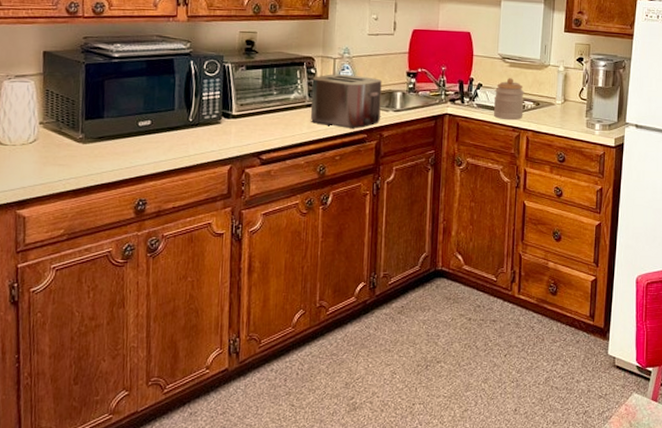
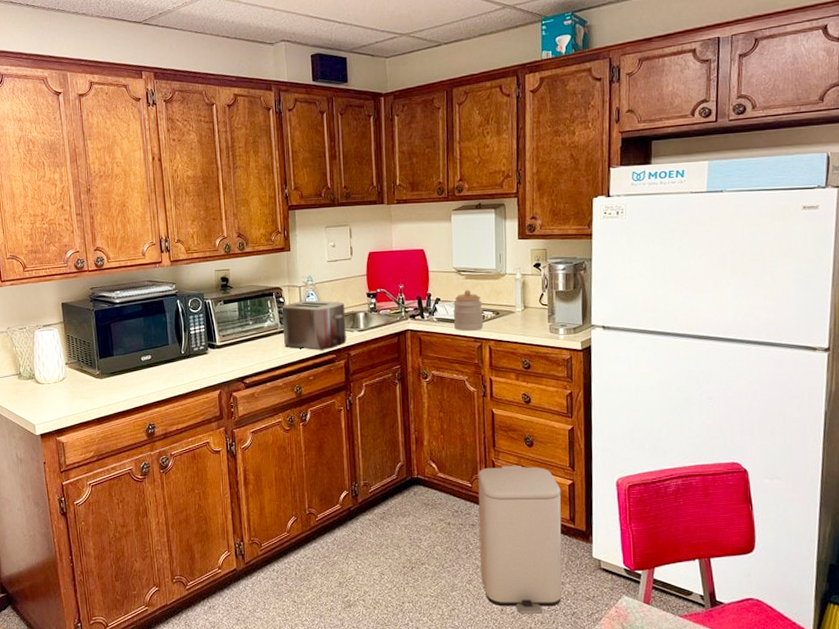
pedal bin: none [497,260,584,413] -> present [478,466,562,614]

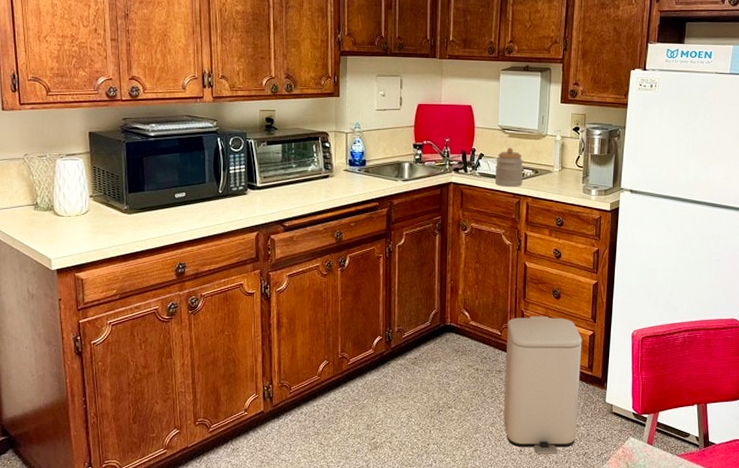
toaster: present [282,300,346,351] -> none [326,147,391,198]

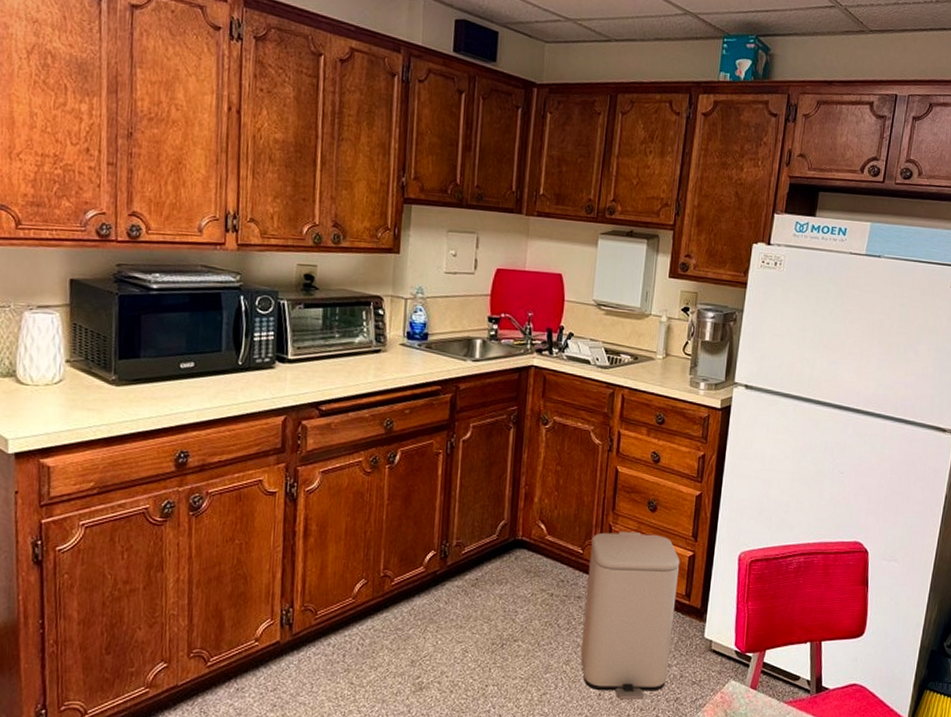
jar: present [494,148,524,188] -> none [585,327,621,376]

